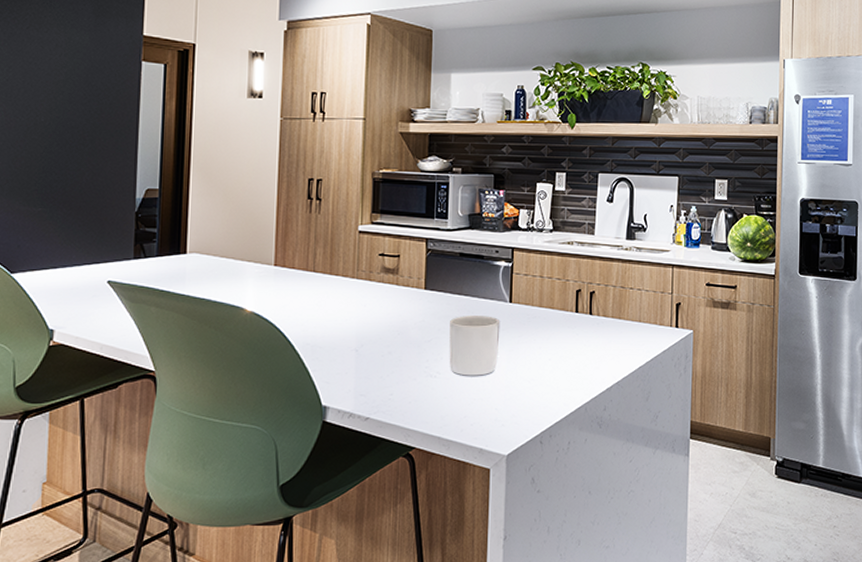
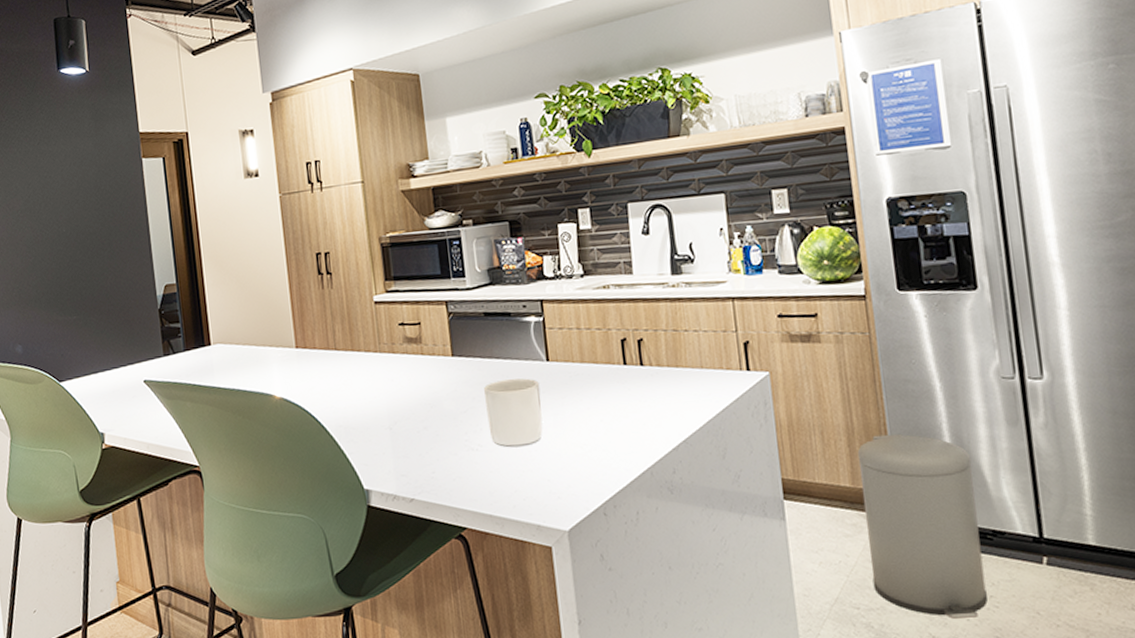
pedal bin: none [749,390,835,544] -> present [857,433,988,619]

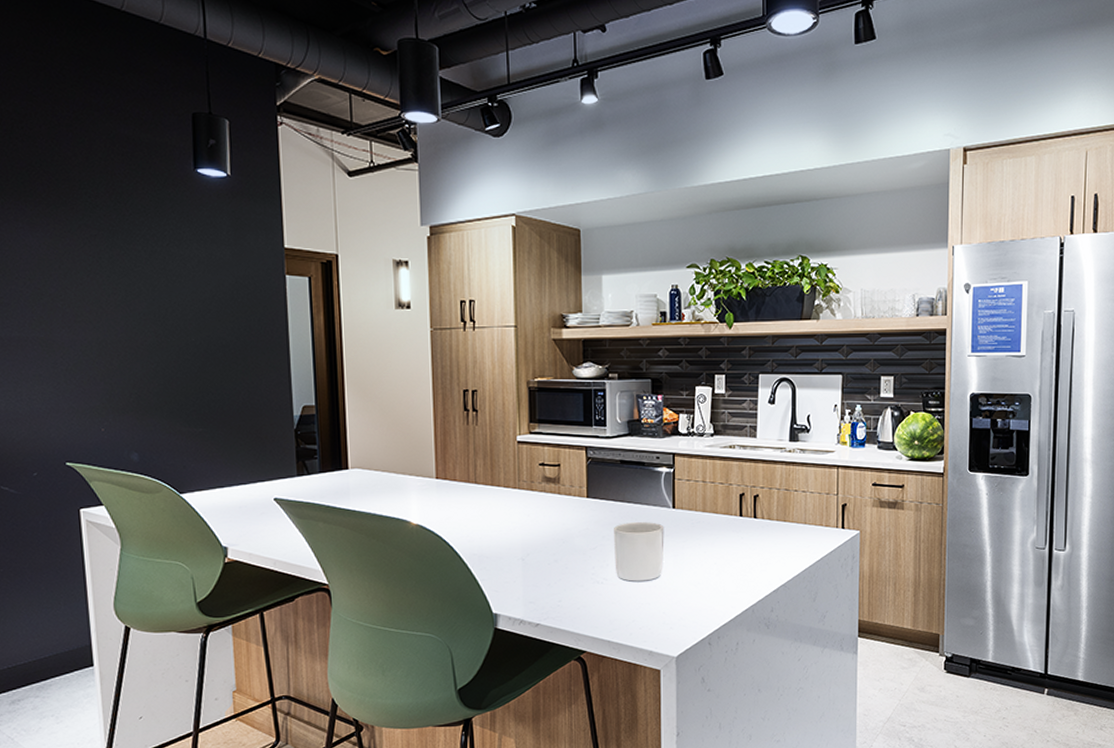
pedal bin: present [857,433,988,619] -> none [918,588,1005,735]

